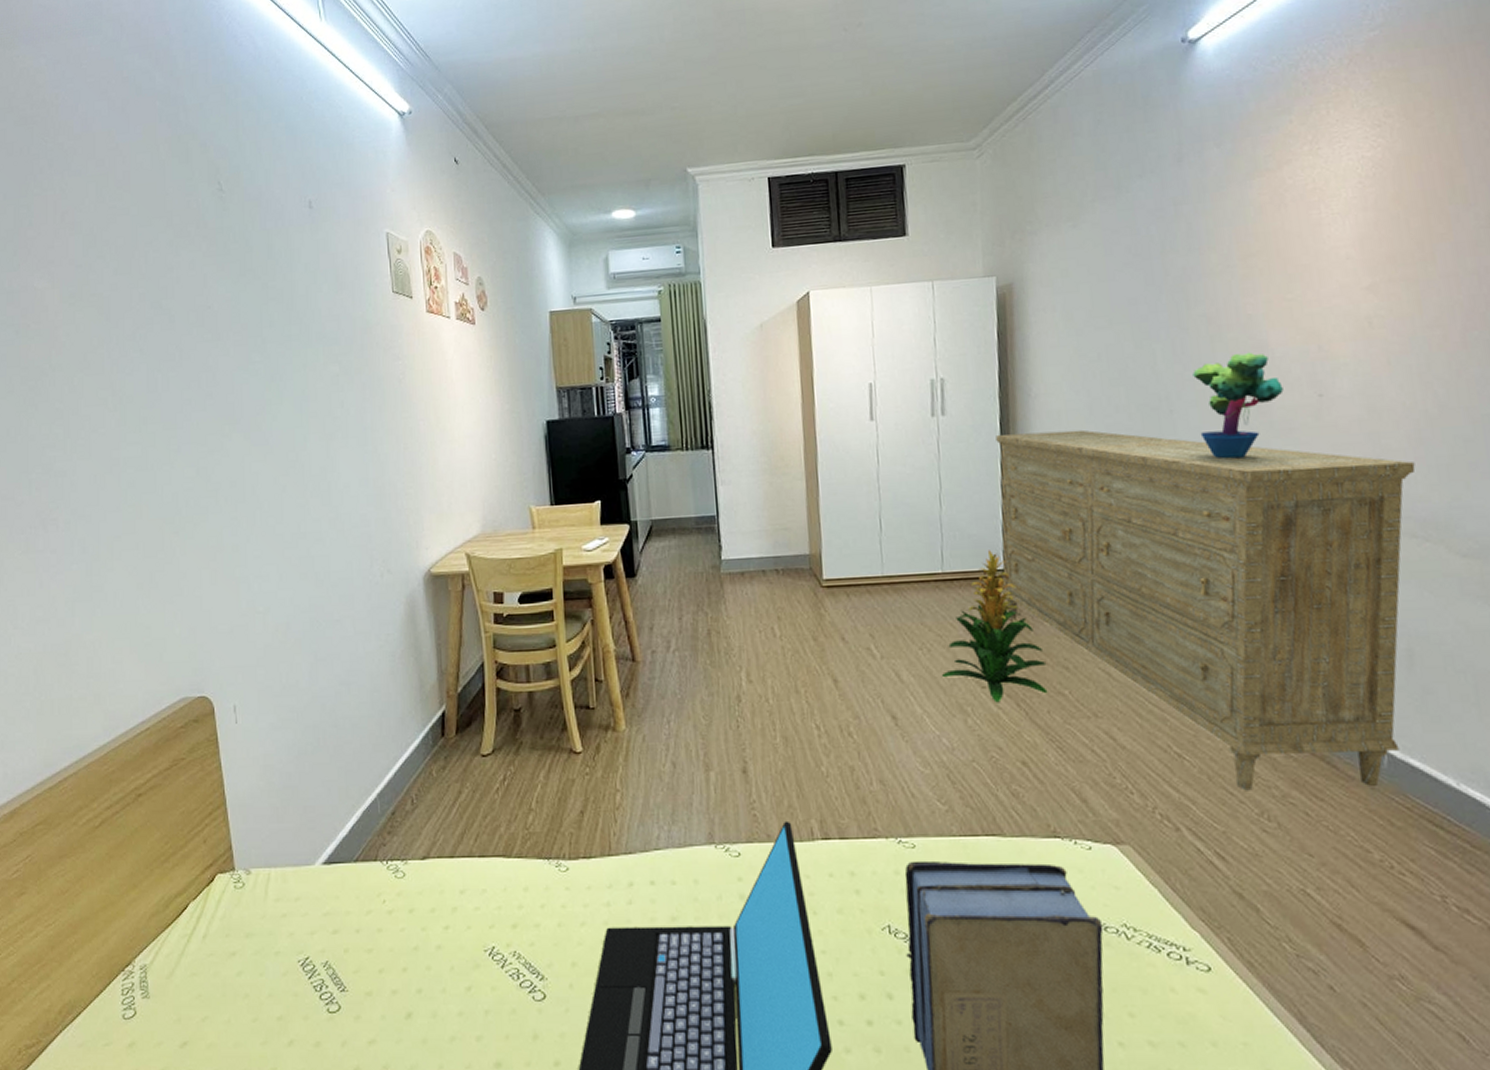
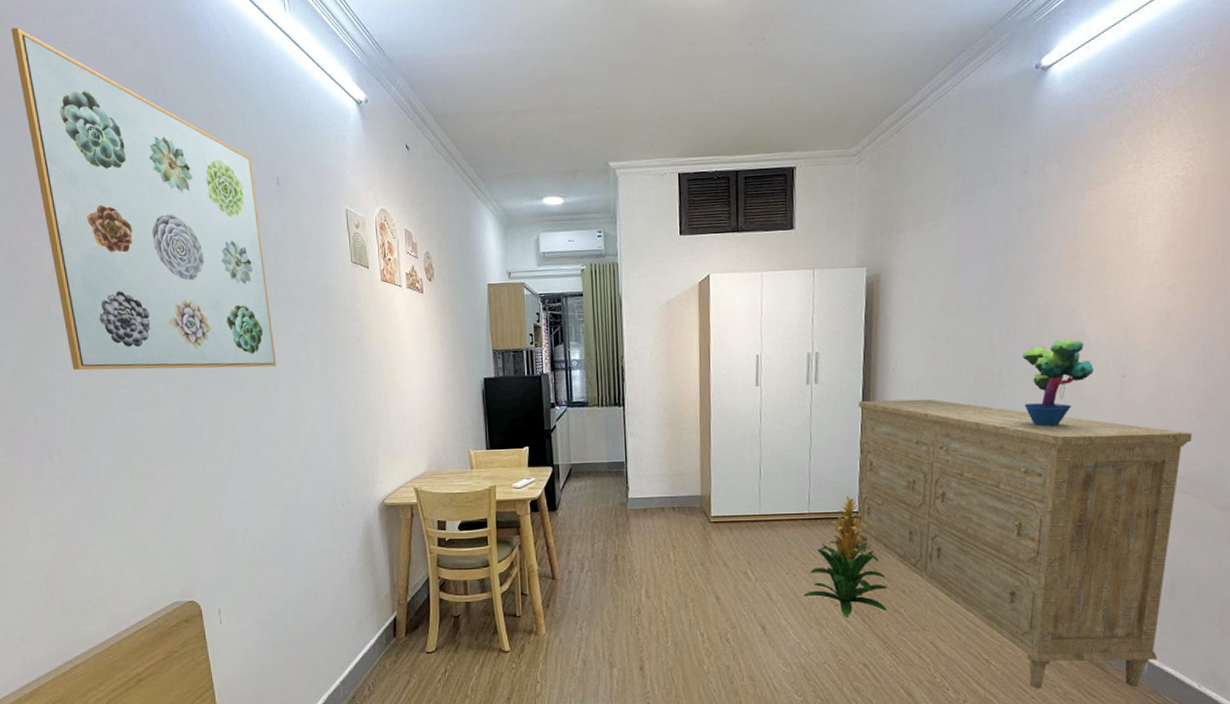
wall art: none [22,50,307,426] -> present [11,27,277,370]

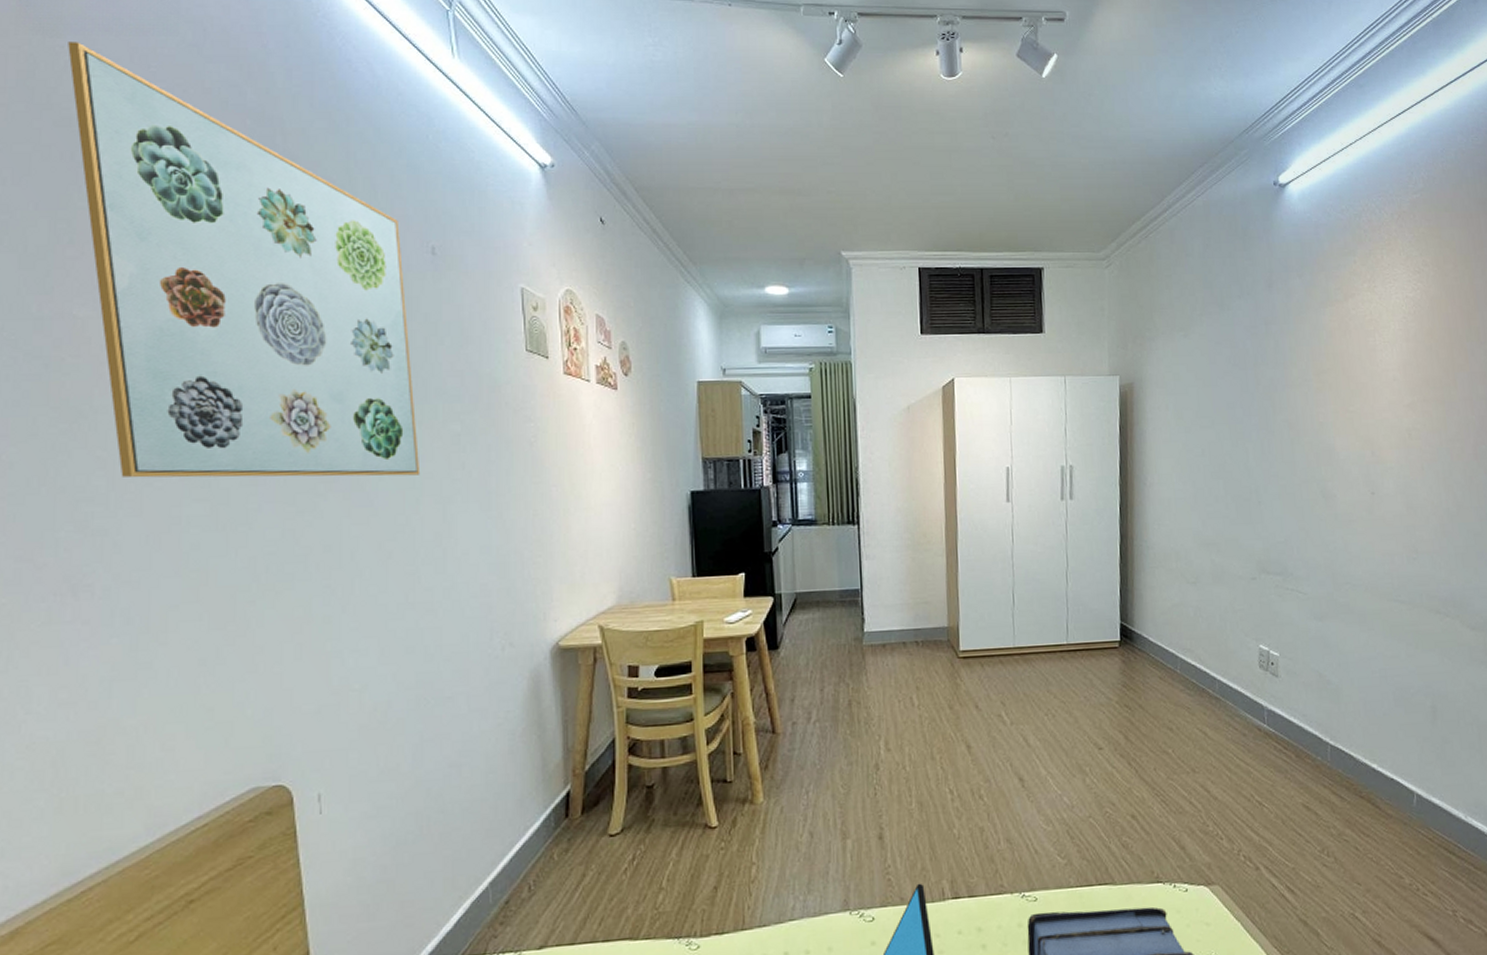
indoor plant: present [803,495,888,618] -> none [1063,623,1155,763]
dresser: present [855,399,1192,689] -> none [1116,516,1440,832]
potted plant: present [1022,338,1094,427] -> none [1277,454,1346,545]

